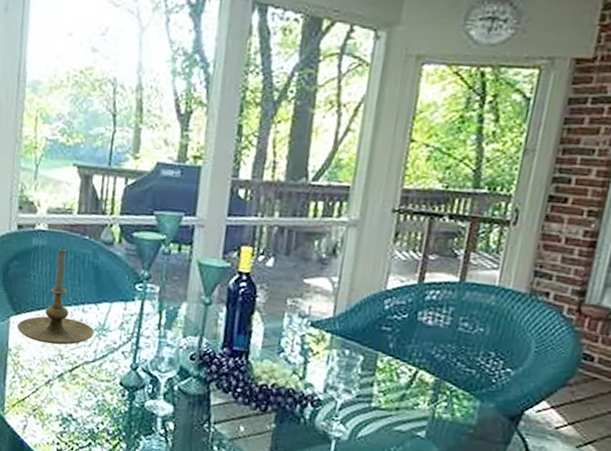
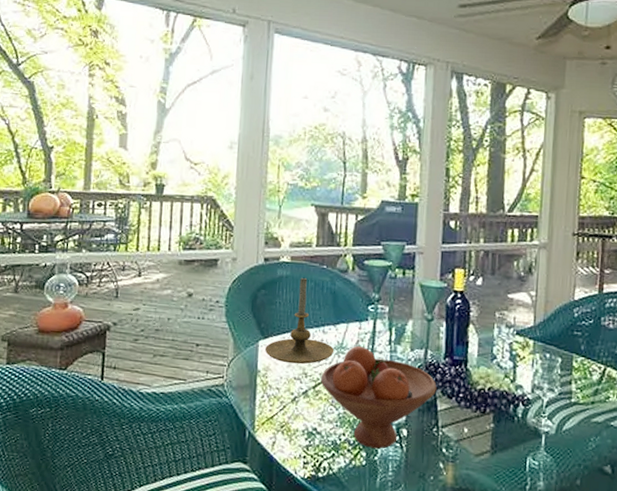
fruit bowl: none [78,328,211,442] -> present [321,345,437,449]

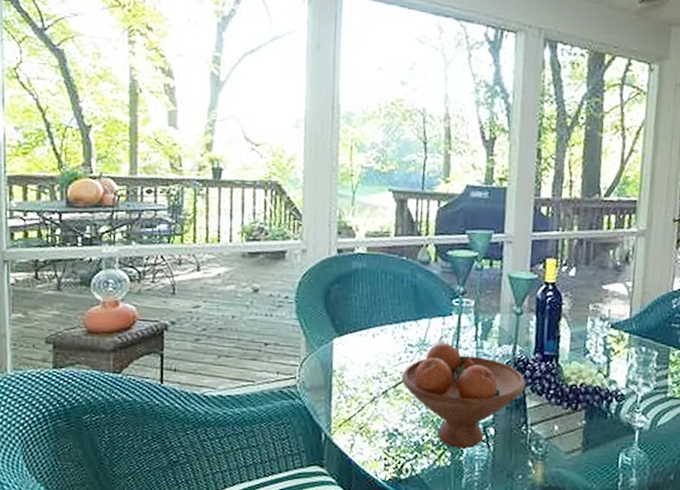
candle holder: present [265,277,334,364] -> none [341,270,416,363]

